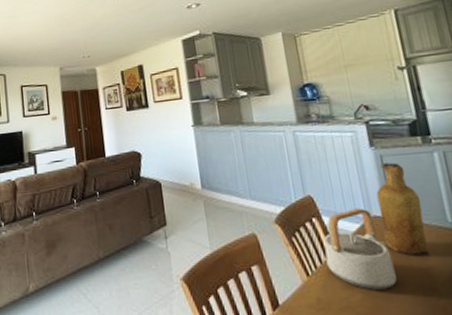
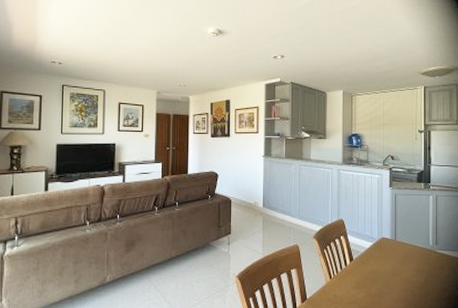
teapot: present [324,208,397,291] -> none [345,231,390,291]
vase: present [376,162,429,257] -> none [387,200,416,269]

